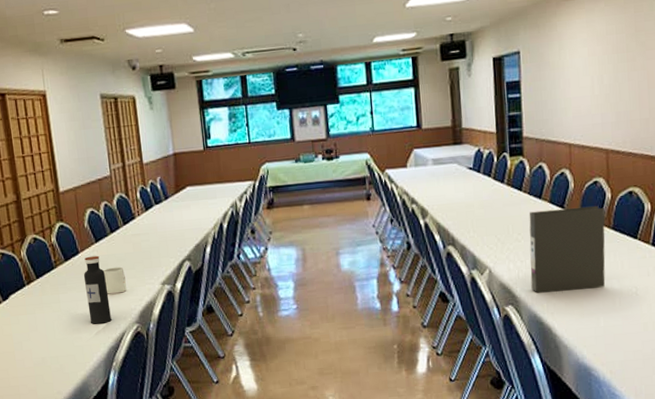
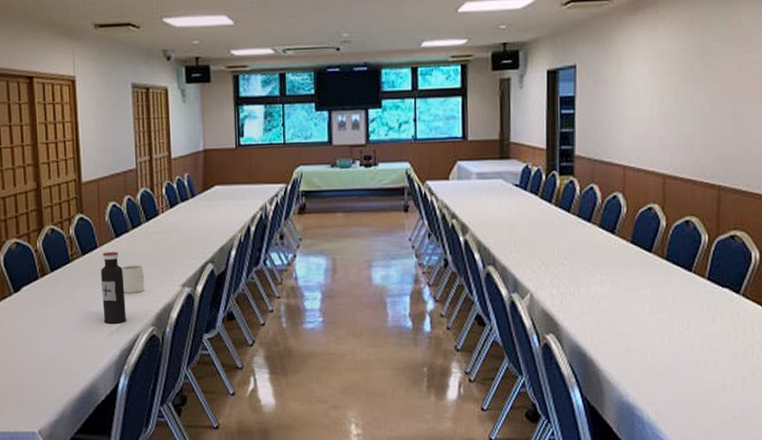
binder: present [529,205,606,293] -> none [574,233,659,323]

